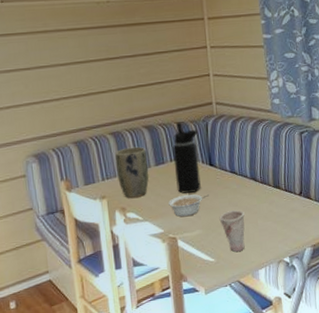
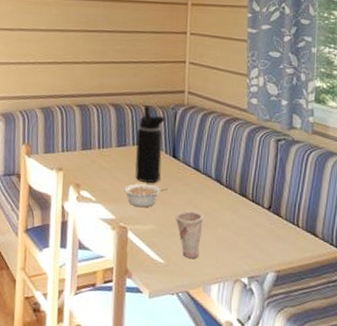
plant pot: present [115,146,149,198] -> none [77,122,110,176]

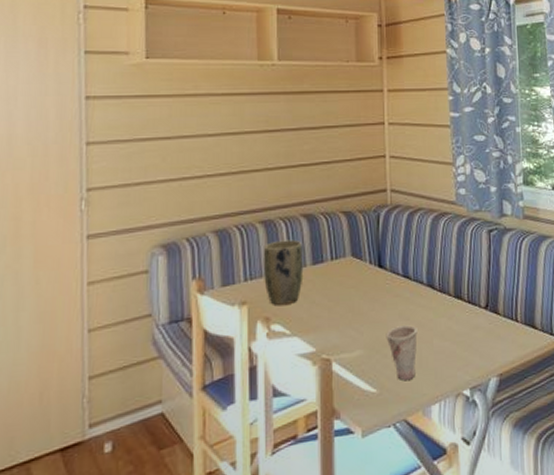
plant pot: none [77,122,110,176] -> present [263,239,304,305]
legume: present [124,183,168,208] -> none [325,302,375,333]
water bottle: present [135,106,165,183] -> none [335,211,367,302]

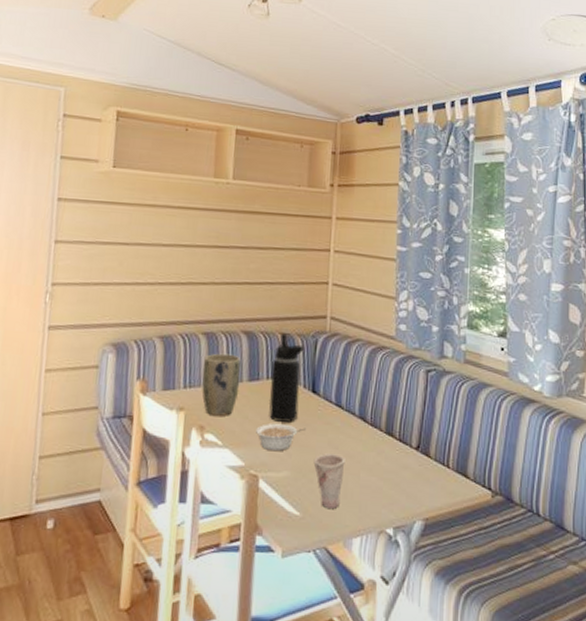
legume: none [325,302,375,333] -> present [256,423,305,452]
water bottle: none [335,211,367,302] -> present [269,333,304,422]

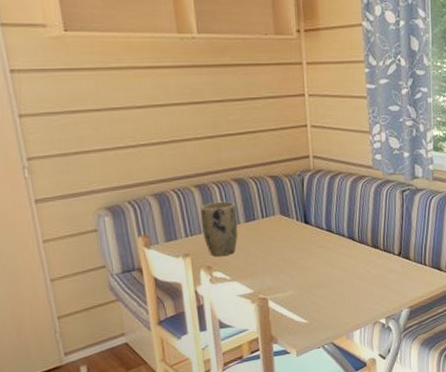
legume: present [256,423,305,452] -> none [259,253,303,277]
water bottle: present [269,333,304,422] -> none [264,176,295,252]
cup: present [313,453,345,510] -> none [313,270,341,314]

